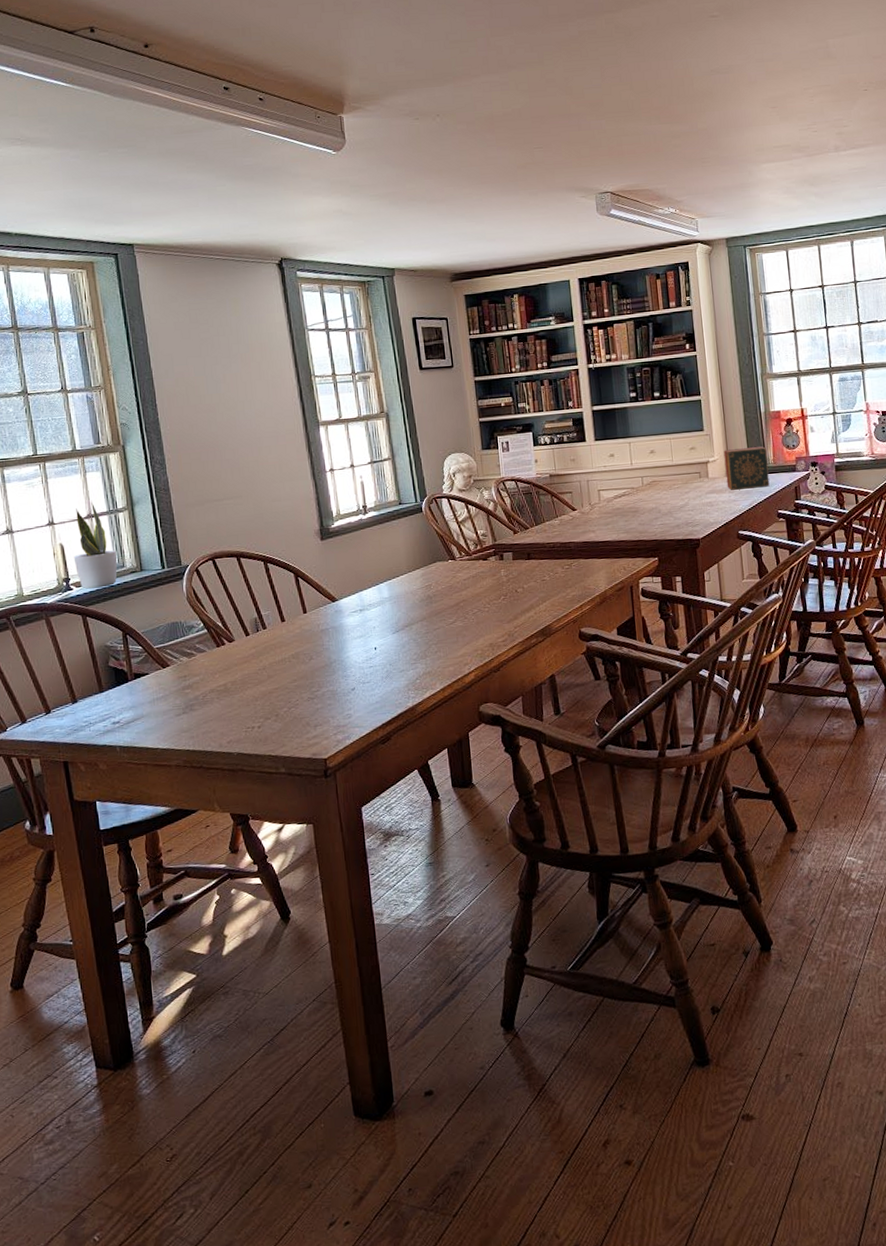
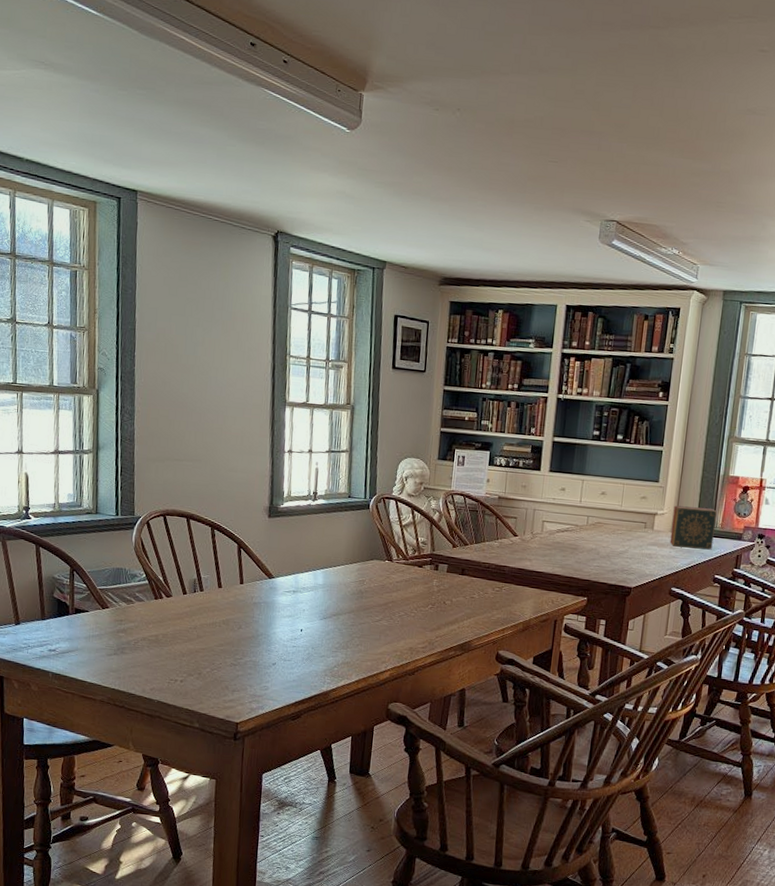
potted plant: present [73,500,117,589] -> none [36,437,76,523]

